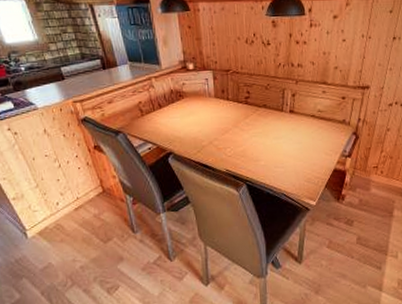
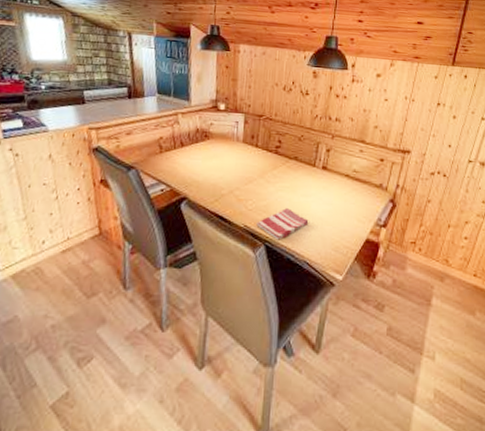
dish towel: none [237,151,282,179] -> present [256,208,309,240]

